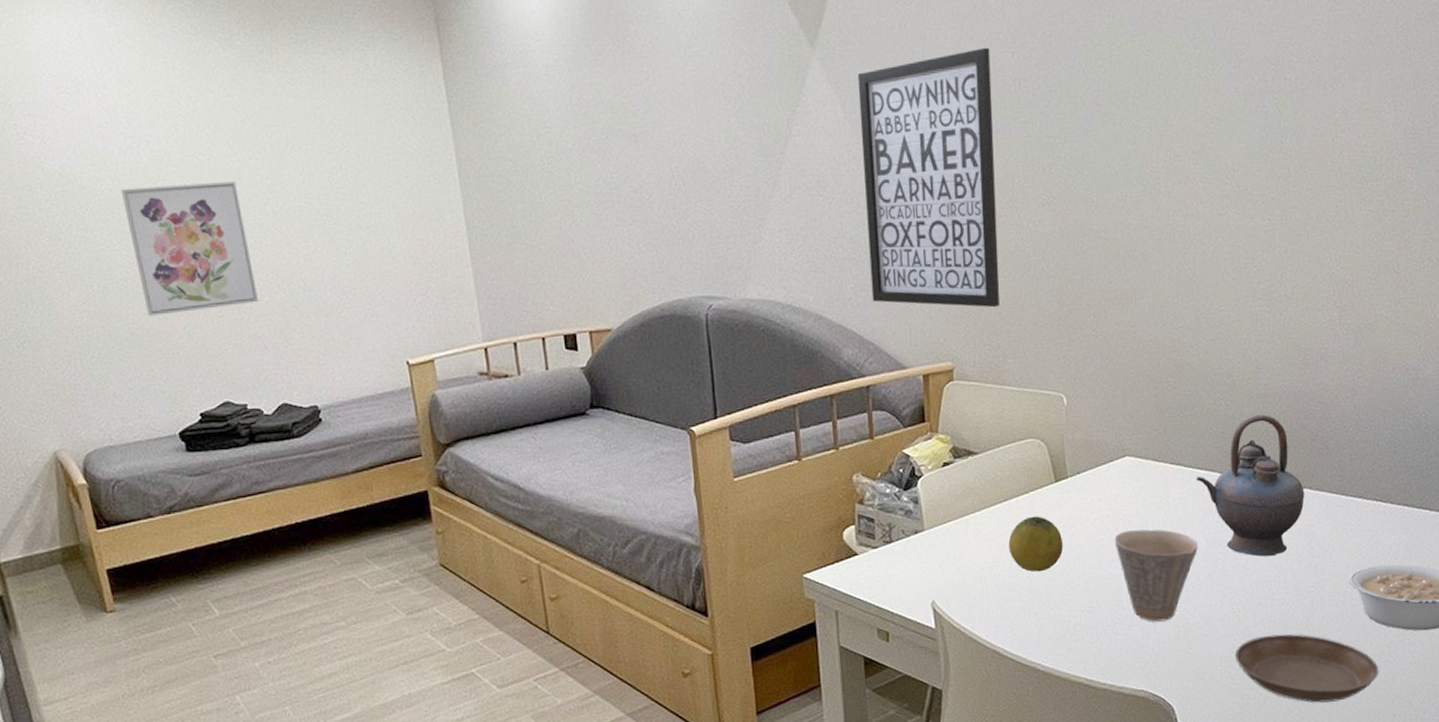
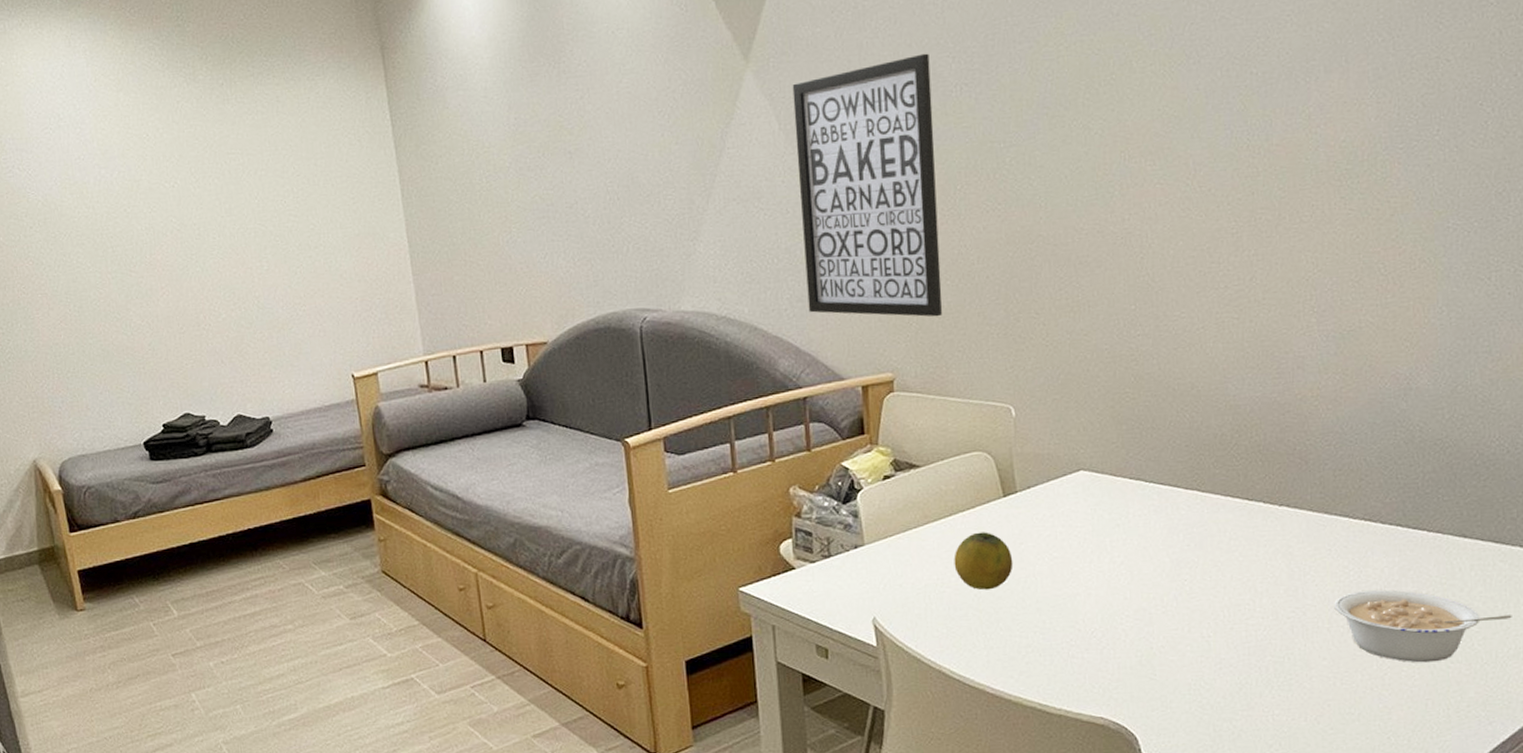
wall art: present [120,181,258,316] -> none [95,206,216,333]
cup: present [1114,529,1199,622] -> none [1068,547,1163,645]
teapot: present [1195,414,1305,557] -> none [1158,426,1282,578]
saucer: present [1234,634,1379,703] -> none [1204,662,1372,738]

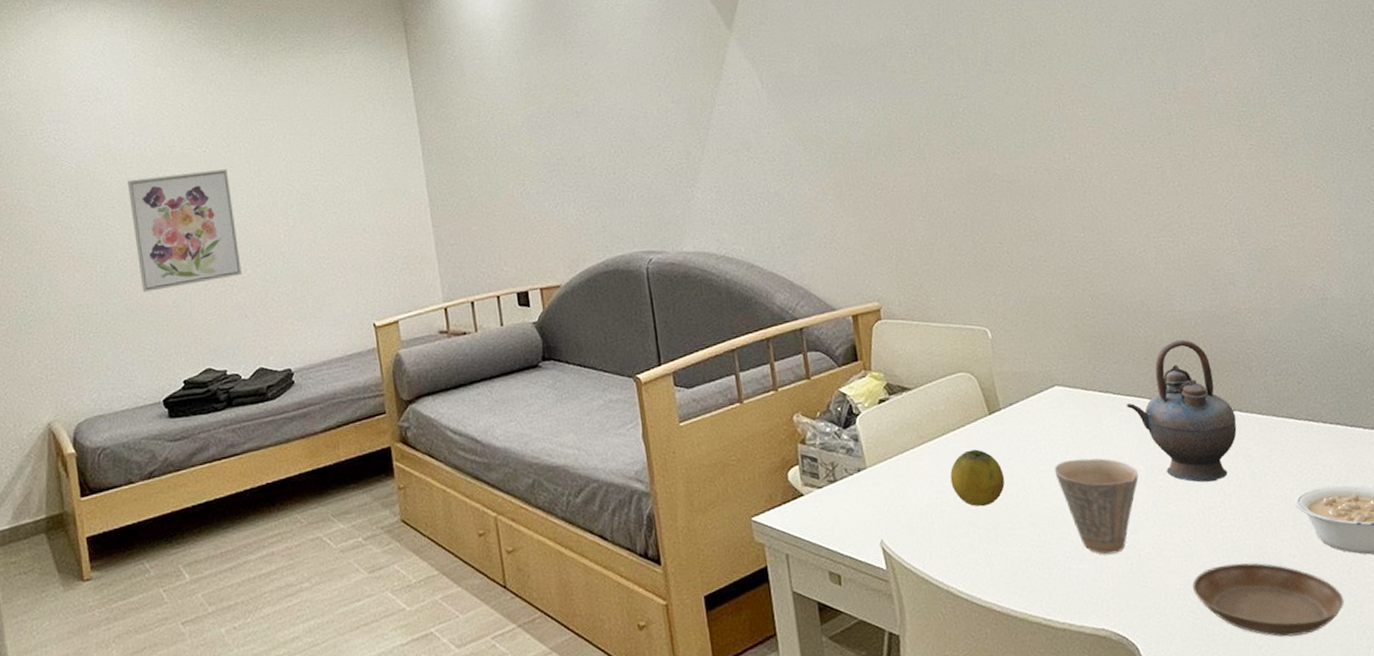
wall art: none [95,206,216,333] -> present [127,169,241,292]
wall art: present [792,53,942,317] -> none [771,21,918,250]
cup: none [1068,547,1163,645] -> present [1054,458,1139,555]
teapot: none [1158,426,1282,578] -> present [1126,339,1237,483]
saucer: none [1204,662,1372,738] -> present [1192,563,1345,637]

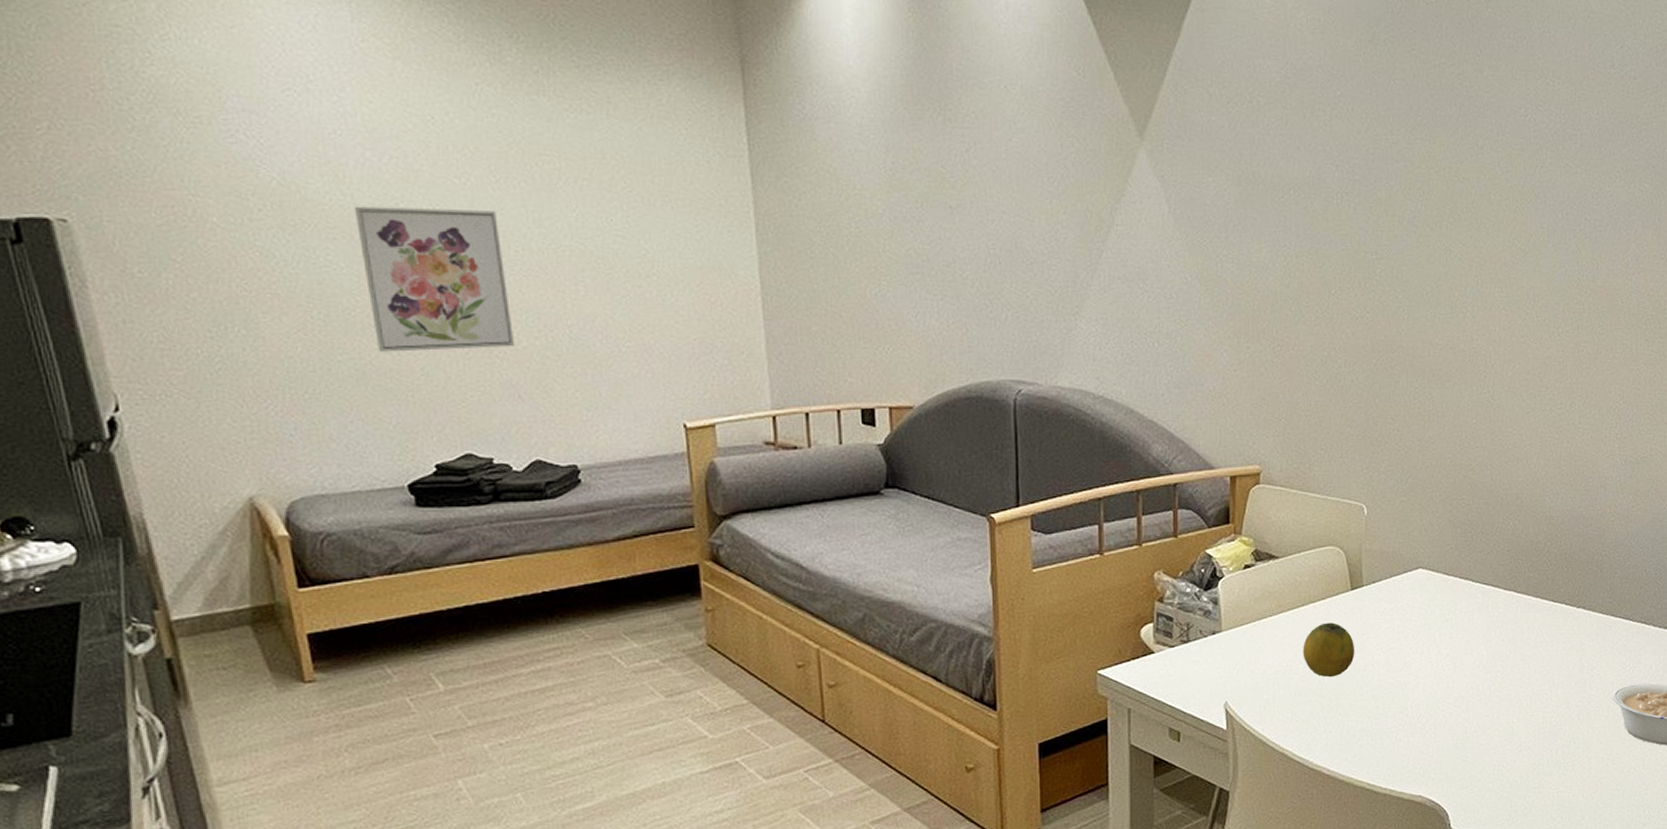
cup: present [1054,458,1139,555] -> none [1403,640,1481,730]
teapot: present [1126,339,1237,483] -> none [1482,535,1579,671]
saucer: present [1192,563,1345,637] -> none [1506,745,1634,811]

